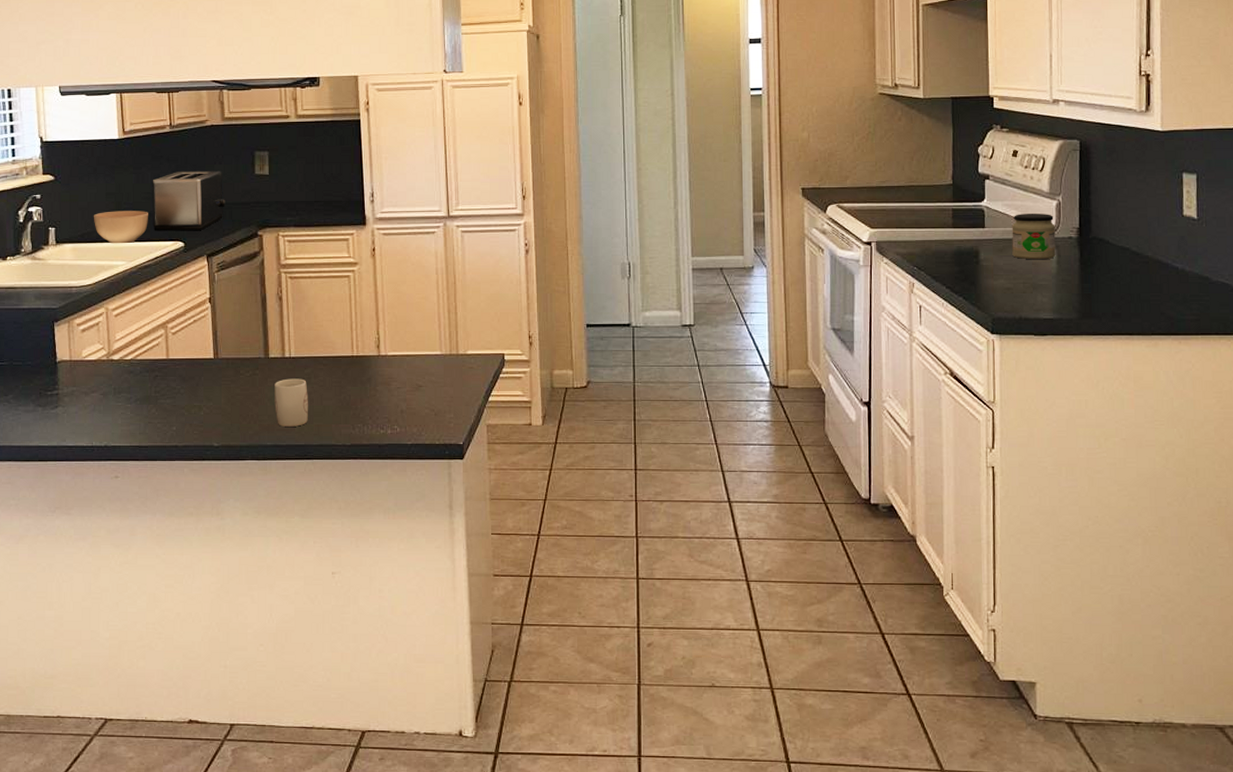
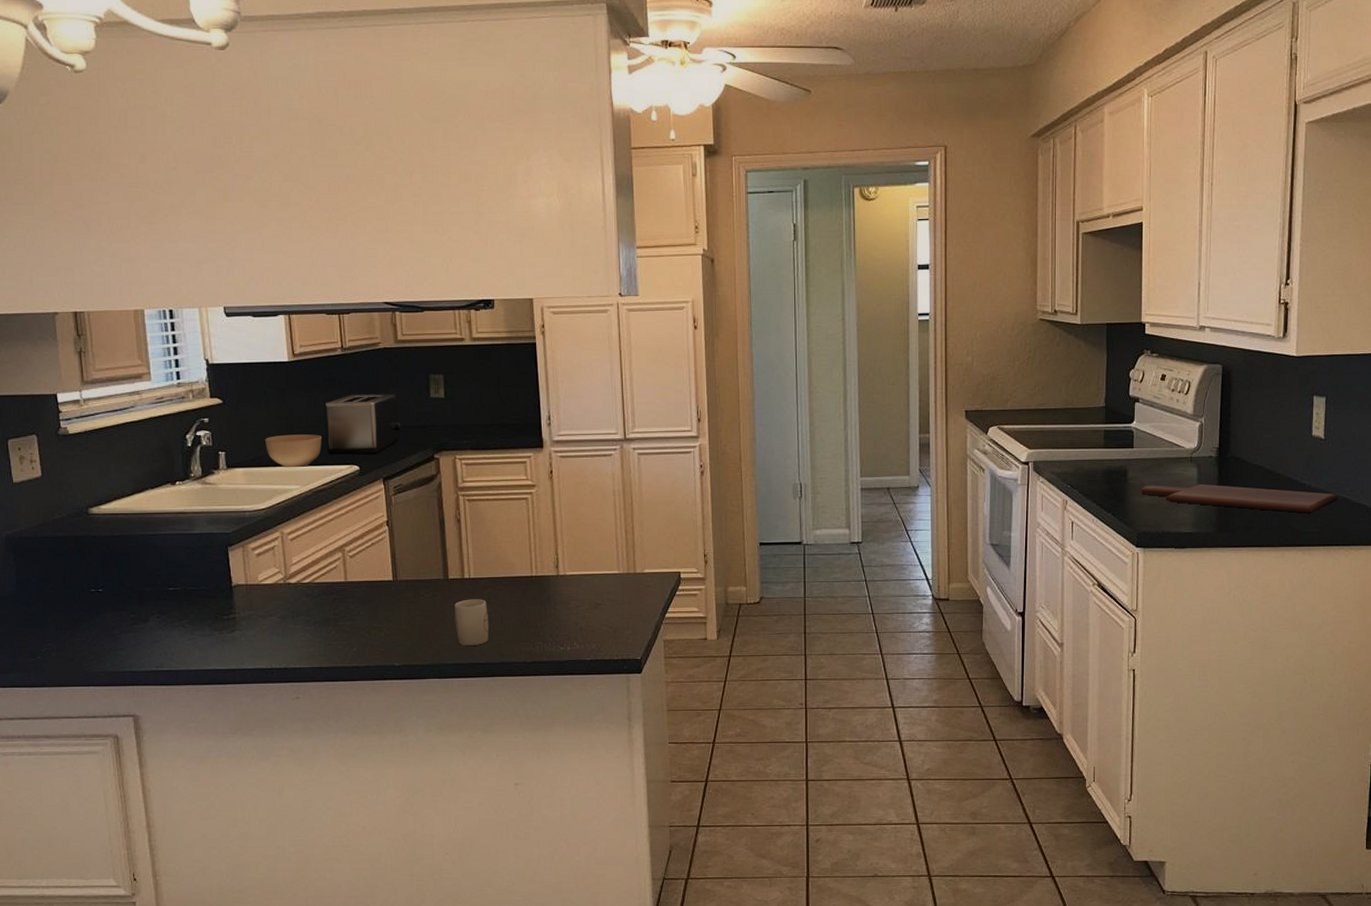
cutting board: none [995,266,1215,299] -> present [1141,483,1337,514]
jar: present [1012,214,1056,260] -> none [1158,434,1197,478]

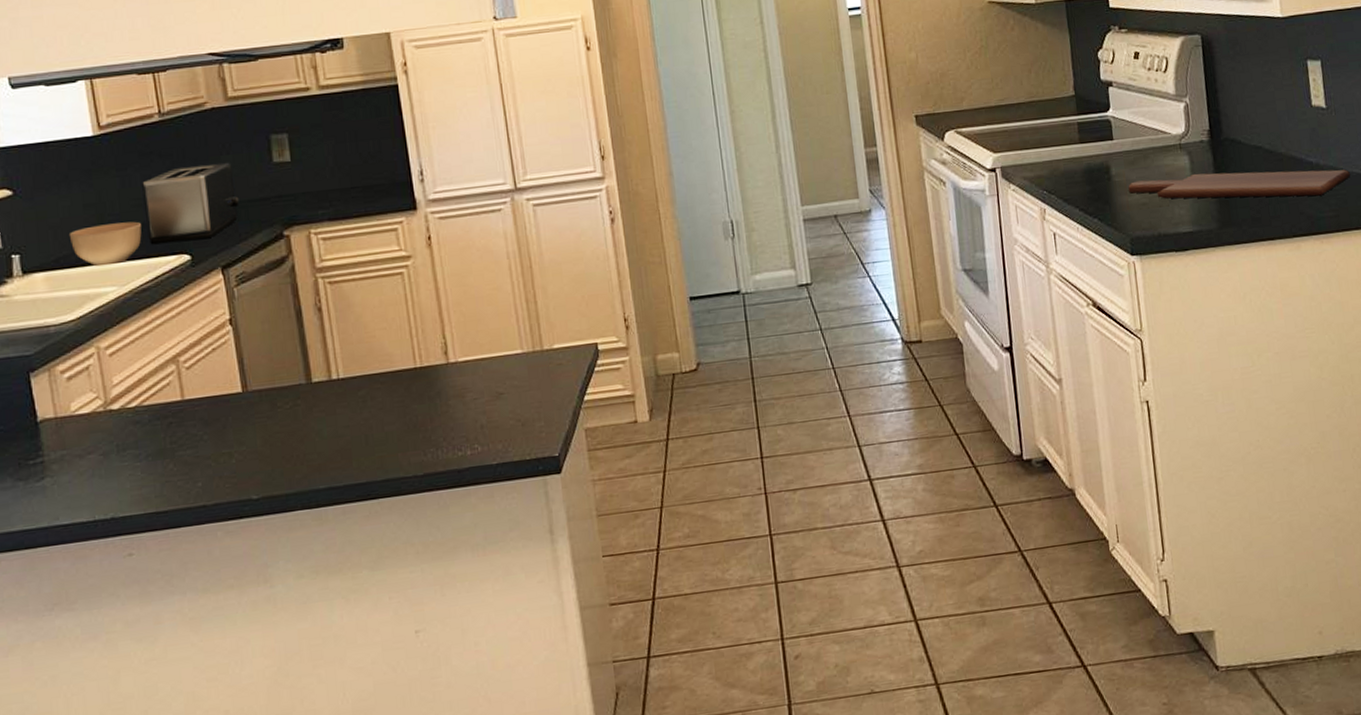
mug: present [455,599,490,646] -> none [322,403,368,464]

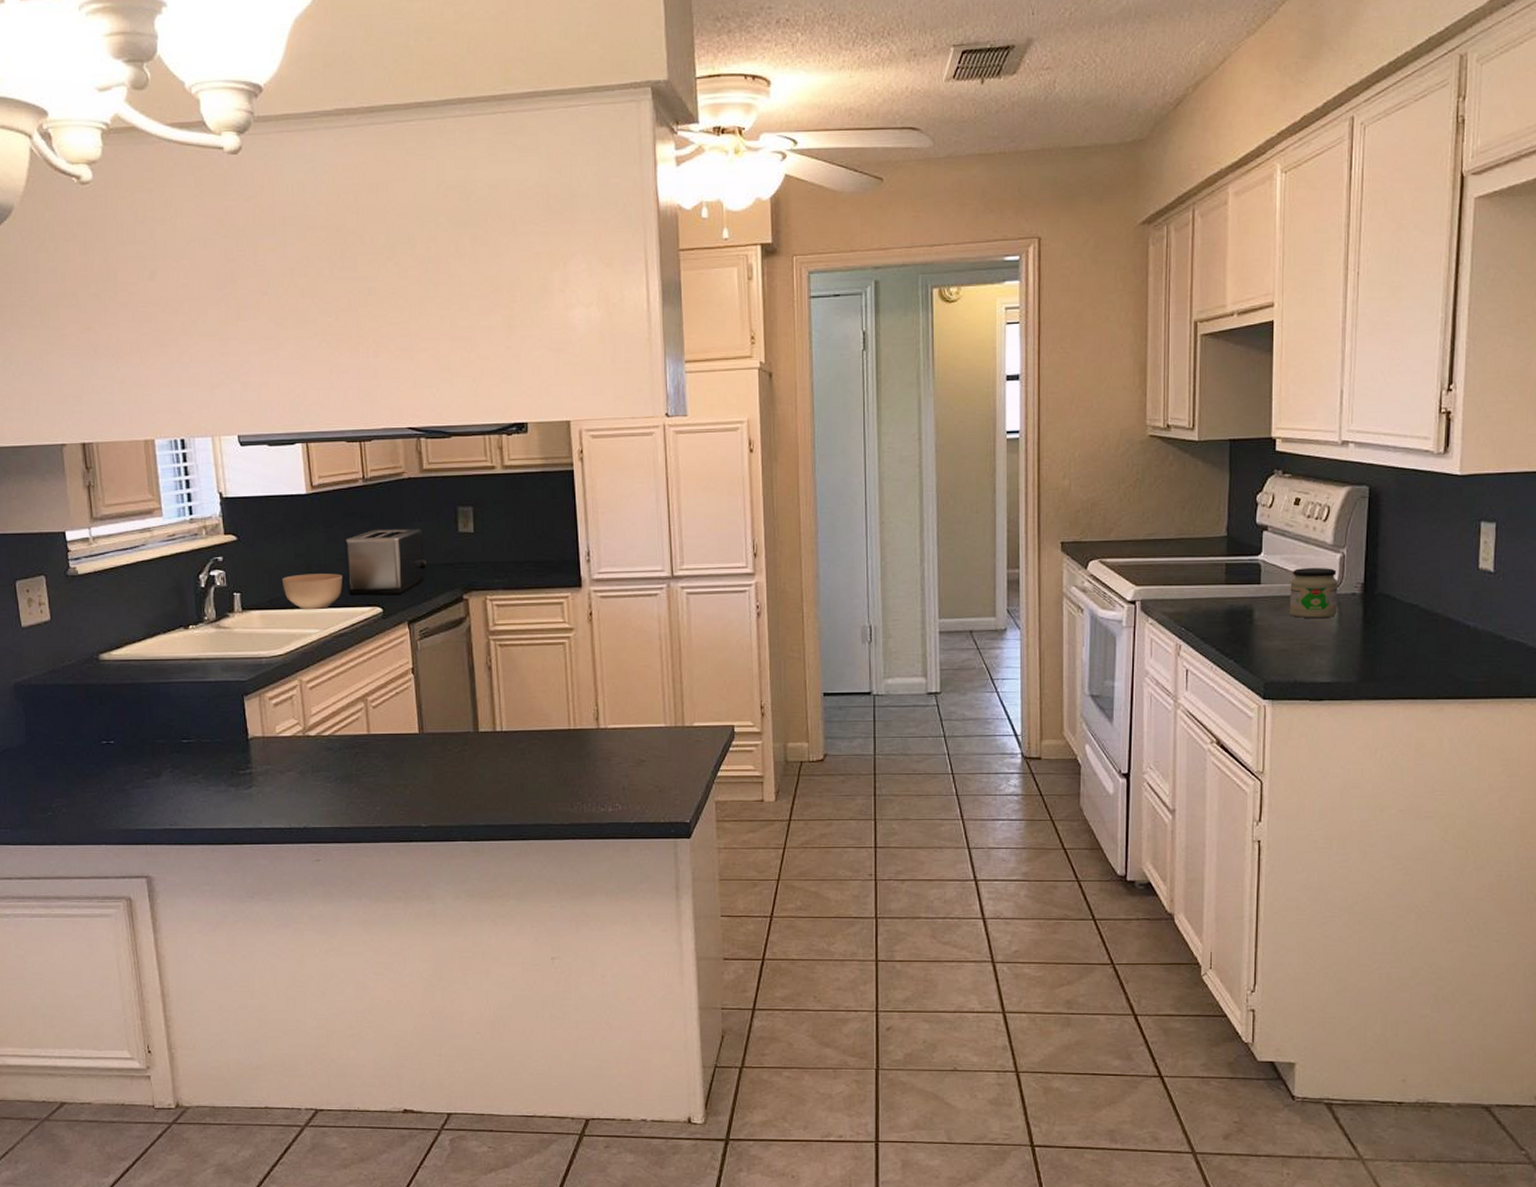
cutting board: present [1128,169,1350,199] -> none [1269,625,1509,660]
jar: none [1141,118,1189,170] -> present [1289,568,1338,619]

